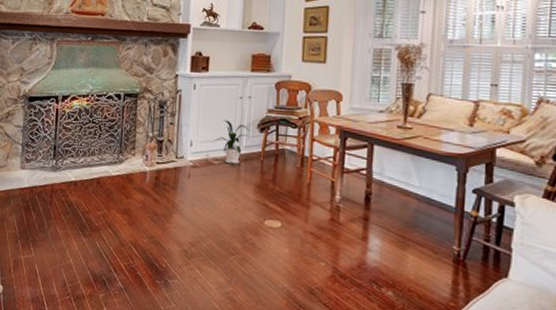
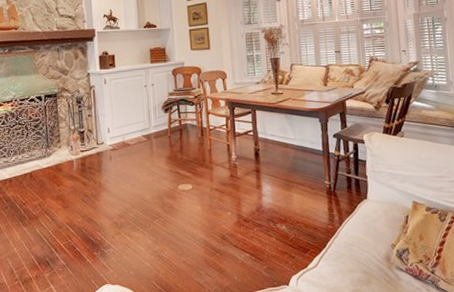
house plant: present [215,119,250,165] -> none [128,106,157,143]

